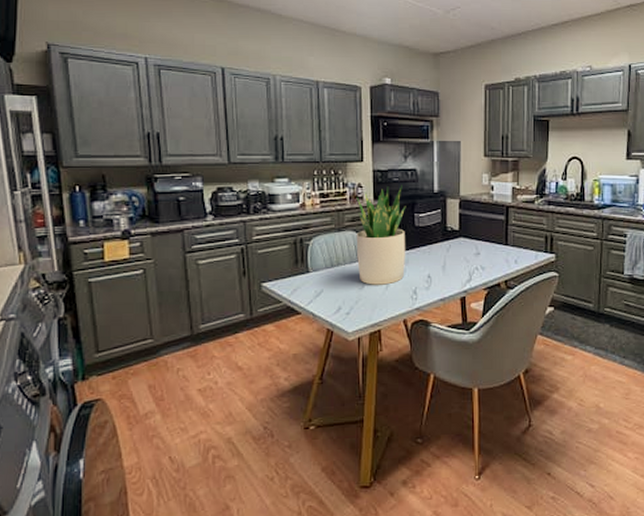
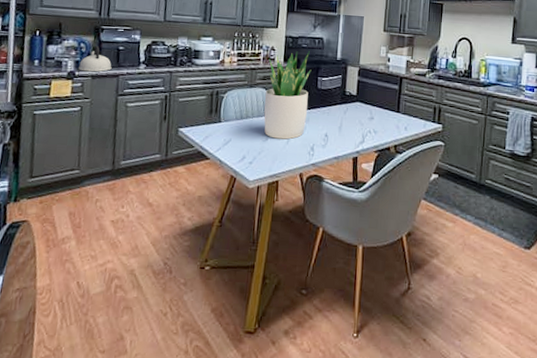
kettle: none [134,198,174,229] -> present [78,45,112,72]

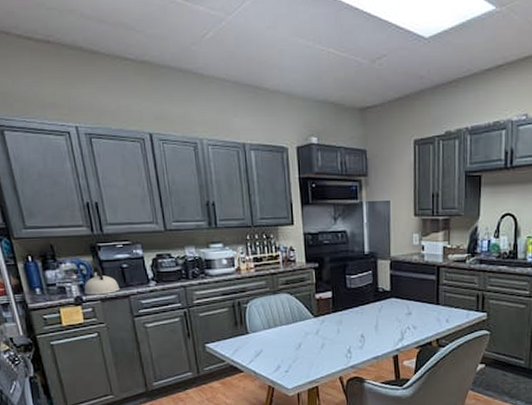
planter: present [264,51,312,140] -> none [289,247,339,345]

